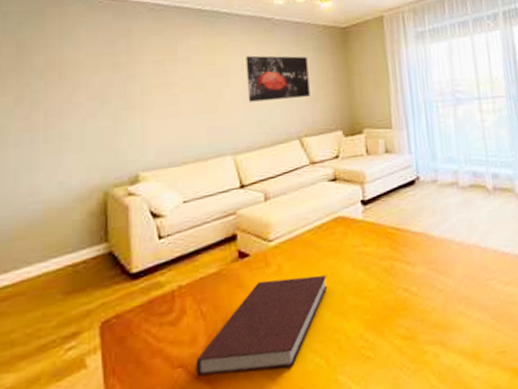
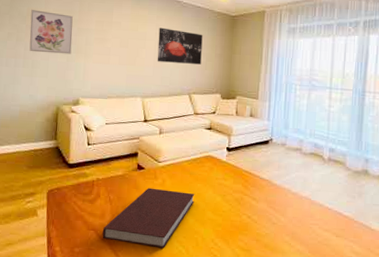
wall art: none [51,57,120,119] -> present [29,10,73,54]

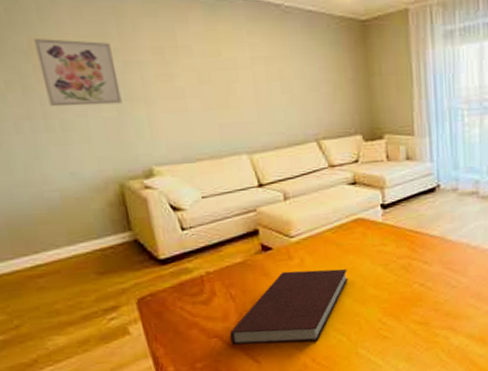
wall art: present [157,27,203,65] -> none [254,47,327,100]

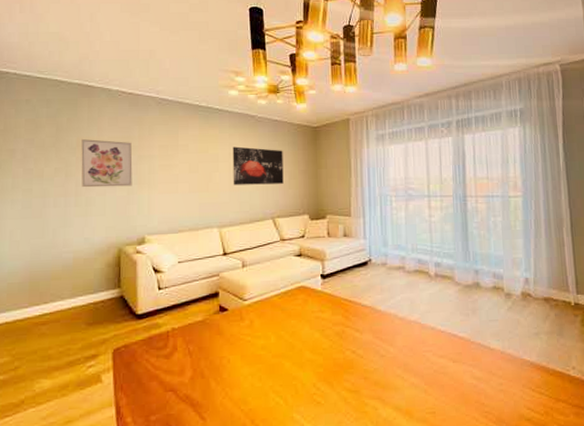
notebook: present [229,269,348,345] -> none [183,331,289,403]
wall art: none [254,47,327,100] -> present [232,146,284,185]

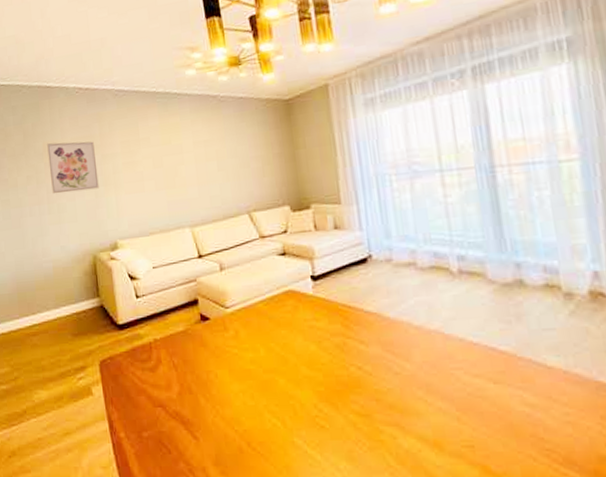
wall art: present [232,146,284,185] -> none [196,132,257,178]

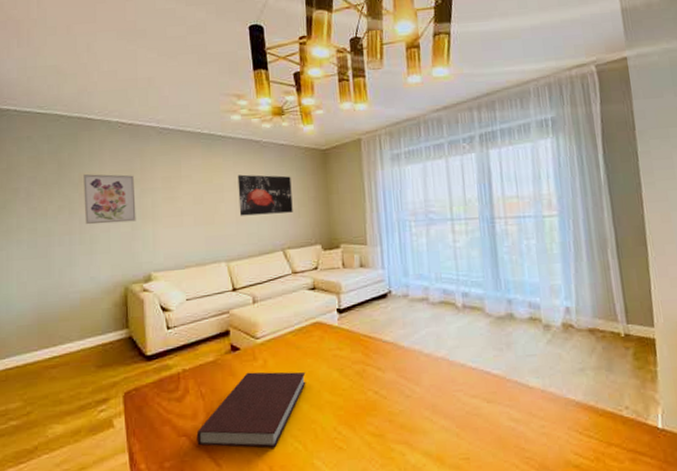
notebook: none [171,343,281,423] -> present [196,372,306,448]
wall art: none [196,132,257,178] -> present [237,174,293,216]

